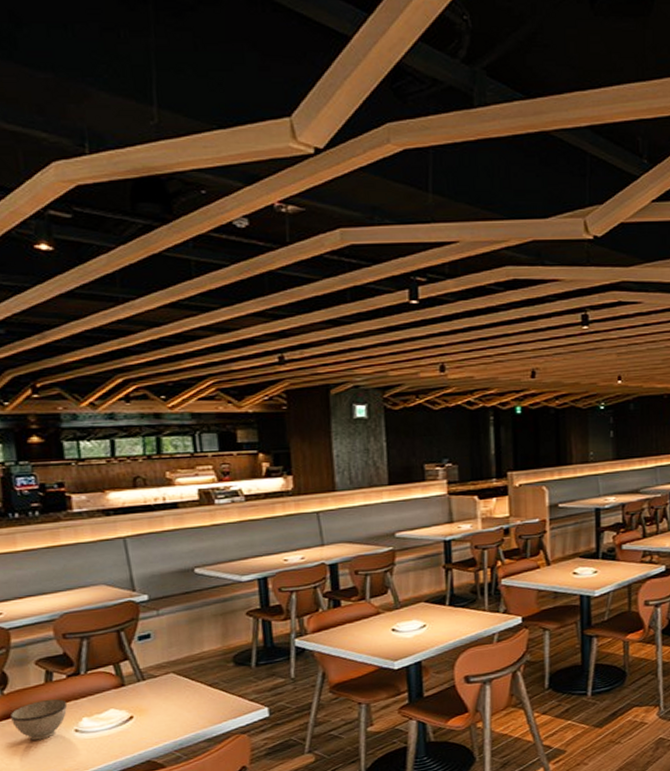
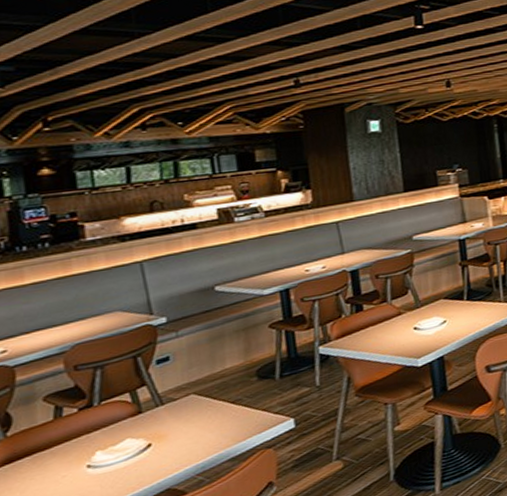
bowl: present [9,699,68,741] -> none [13,435,79,483]

